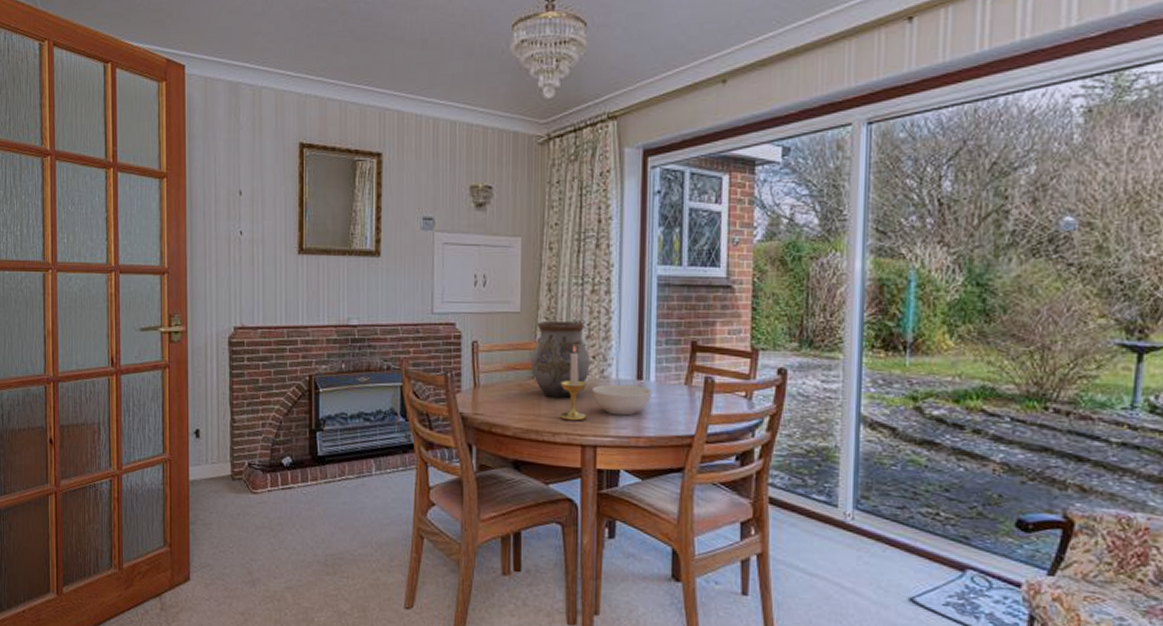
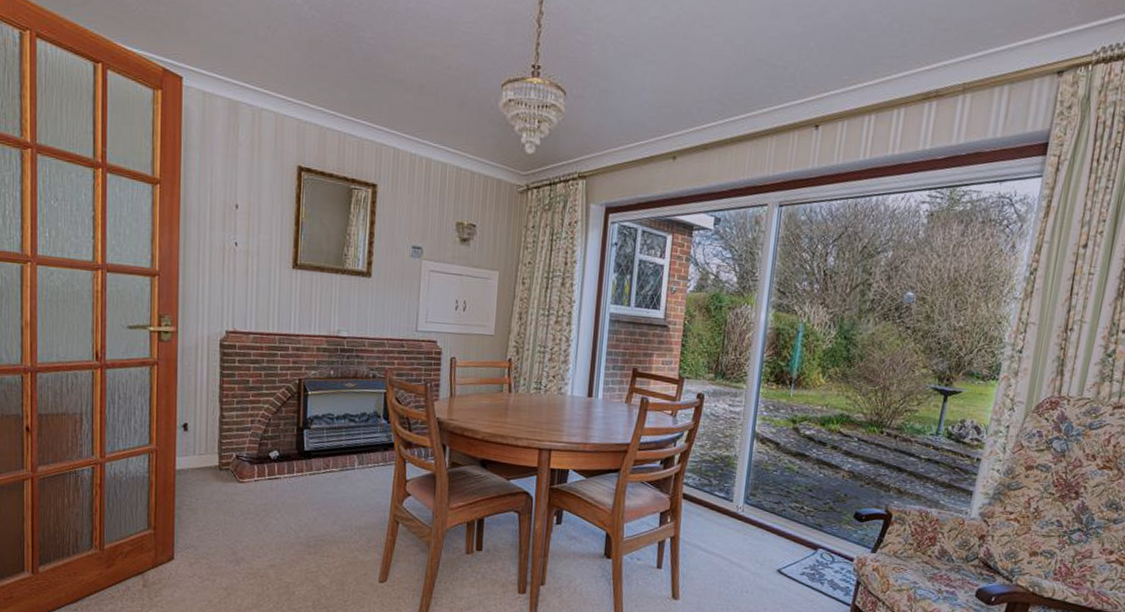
vase: present [531,320,590,398] -> none [501,344,551,409]
candlestick: present [560,344,588,421] -> none [522,365,548,429]
bowl: present [591,384,652,416] -> none [550,399,599,426]

